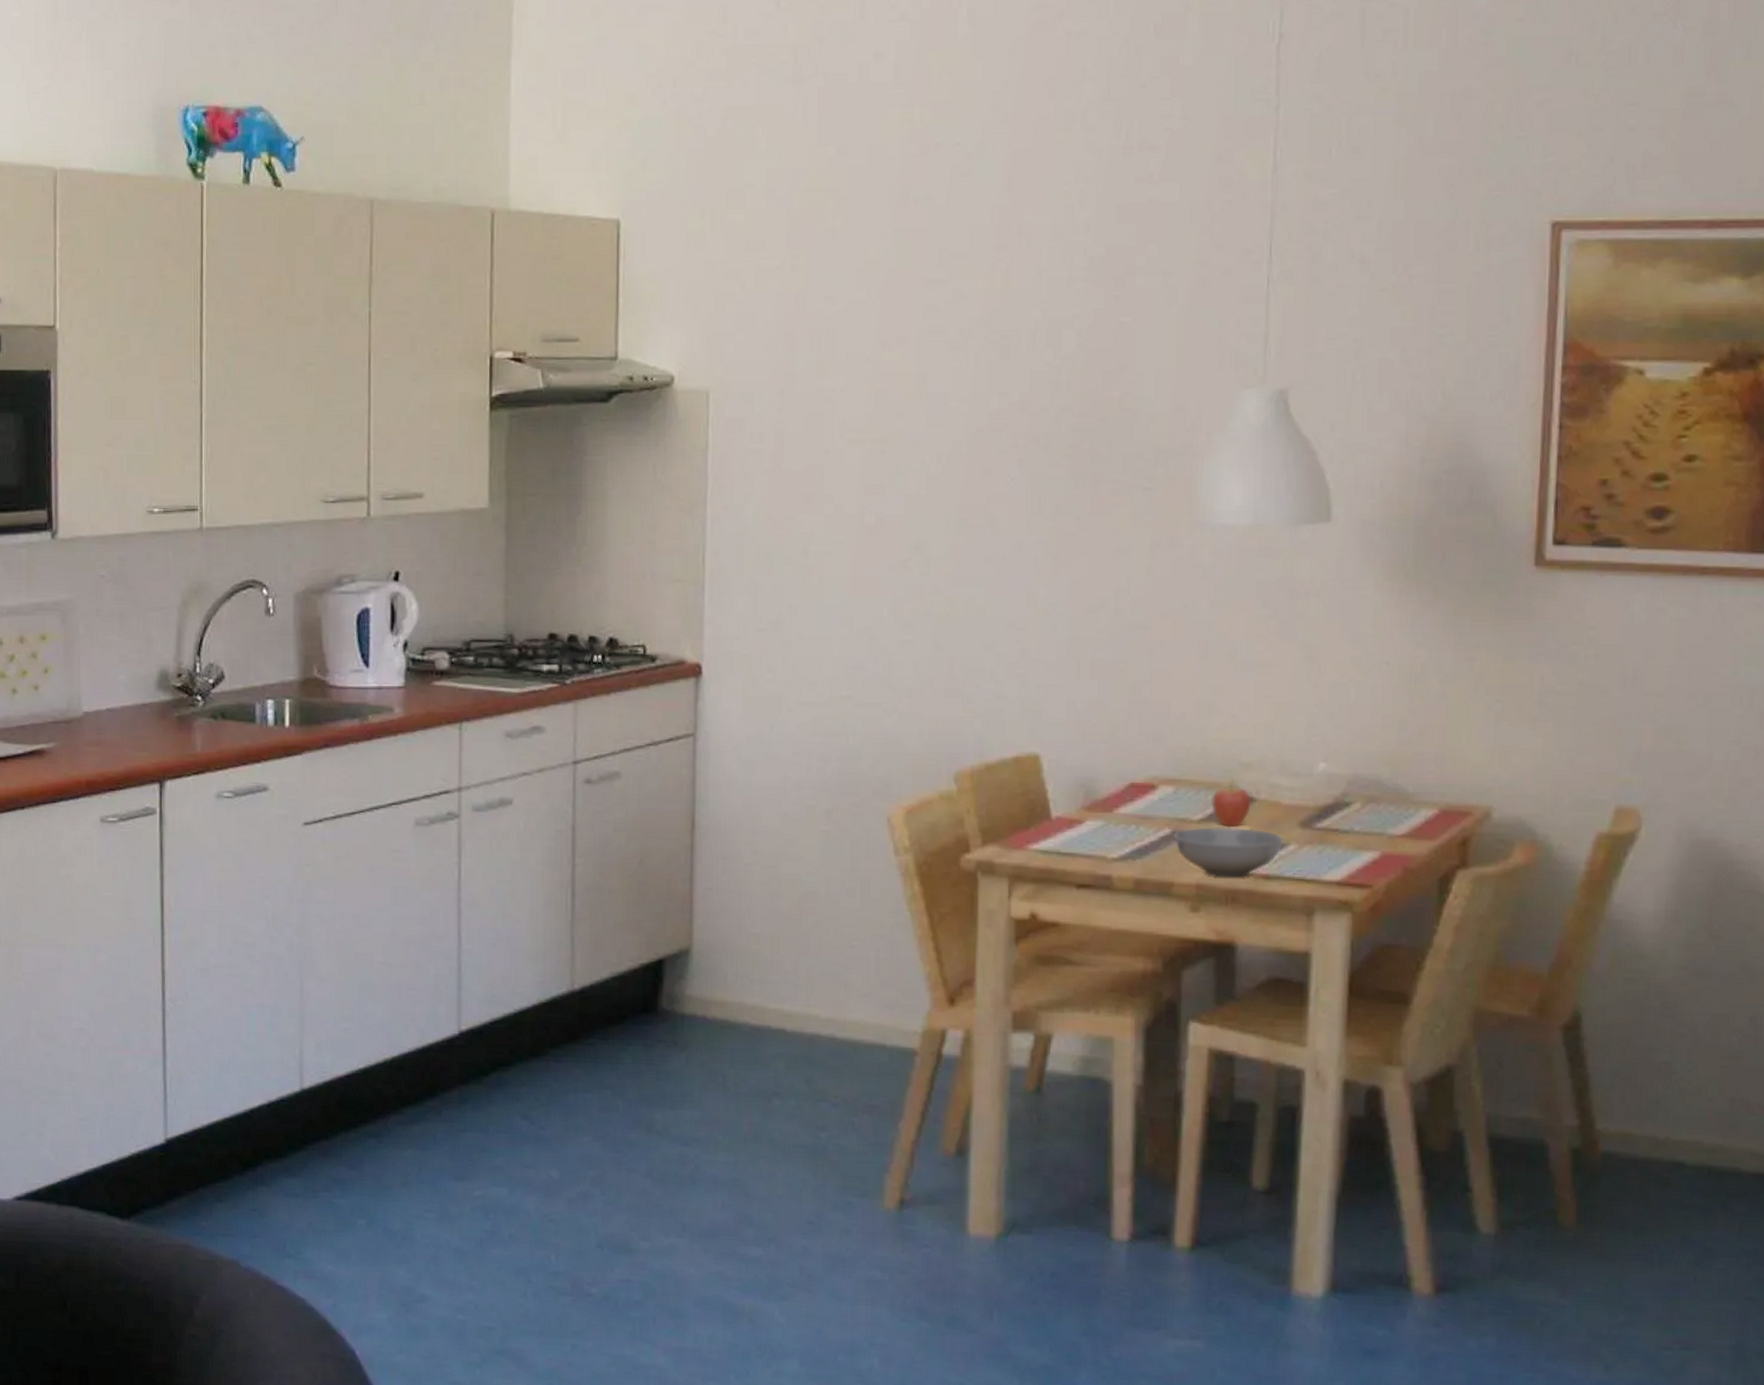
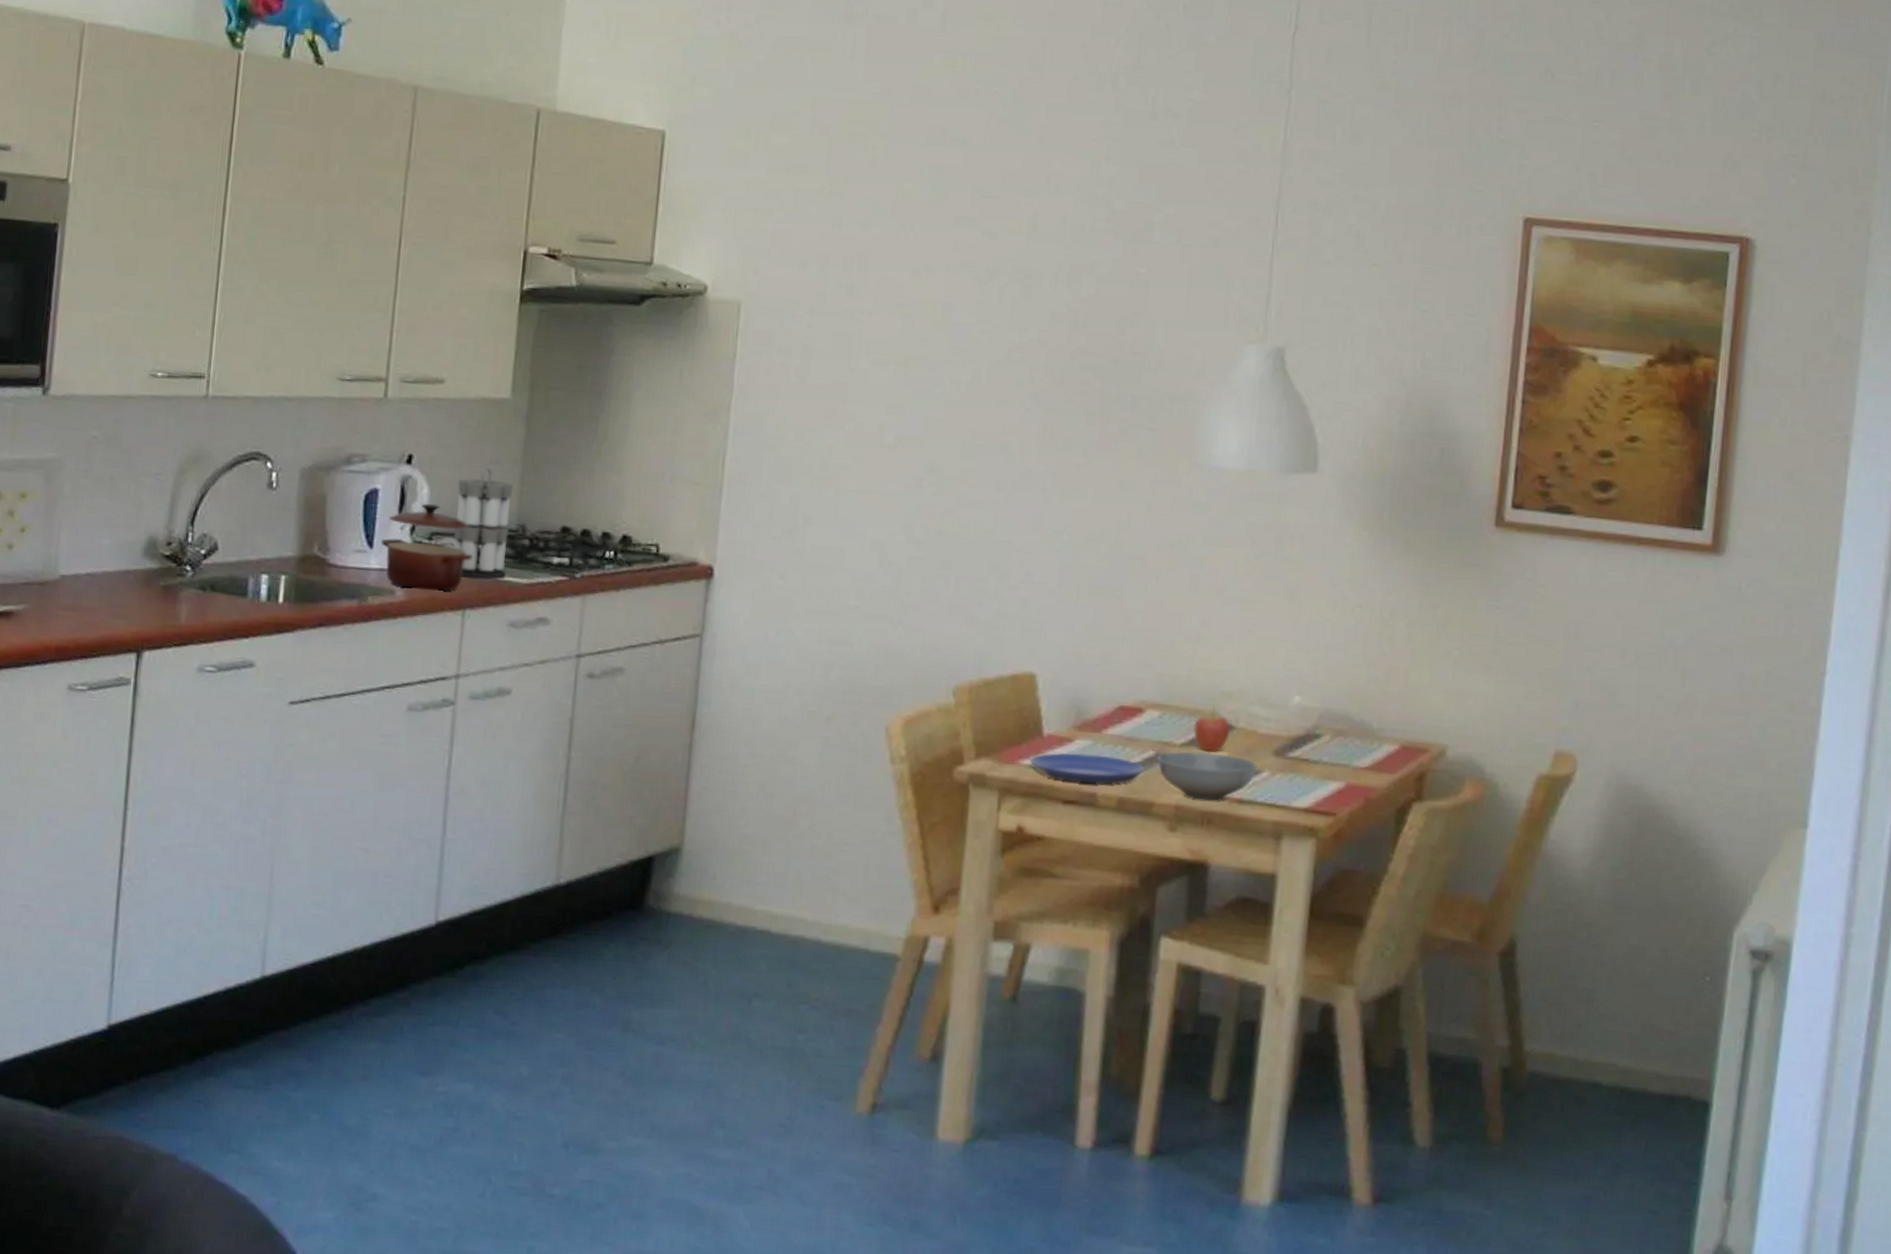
saucepan: none [376,620,465,706] -> present [381,504,473,592]
spice rack: none [444,578,498,692] -> present [453,467,514,581]
plate: none [1038,835,1161,866] -> present [1029,752,1145,784]

